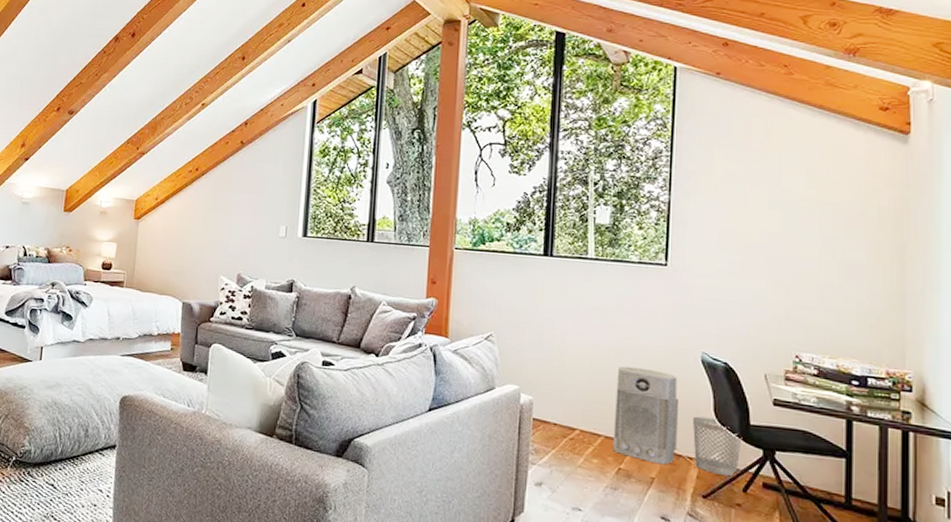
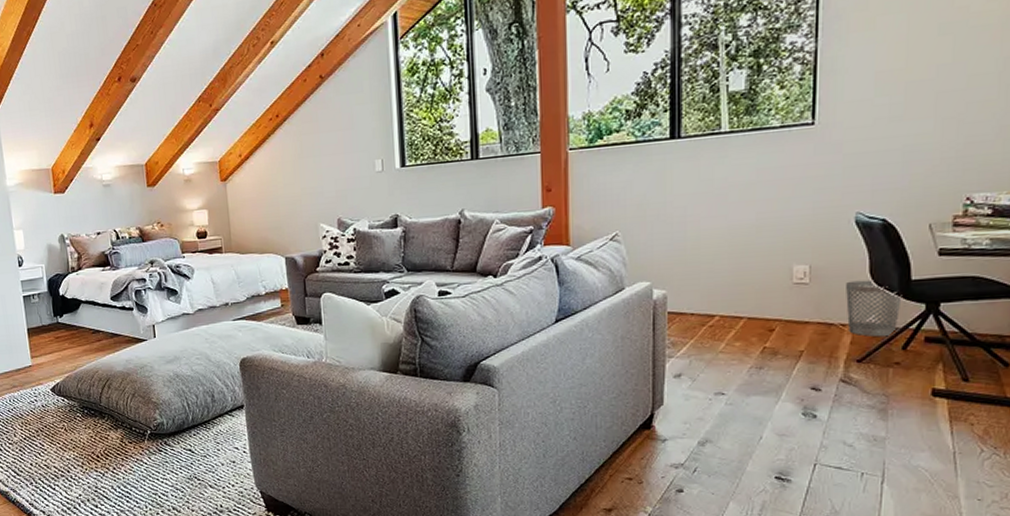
air purifier: present [612,366,678,465] -> none [756,240,829,337]

